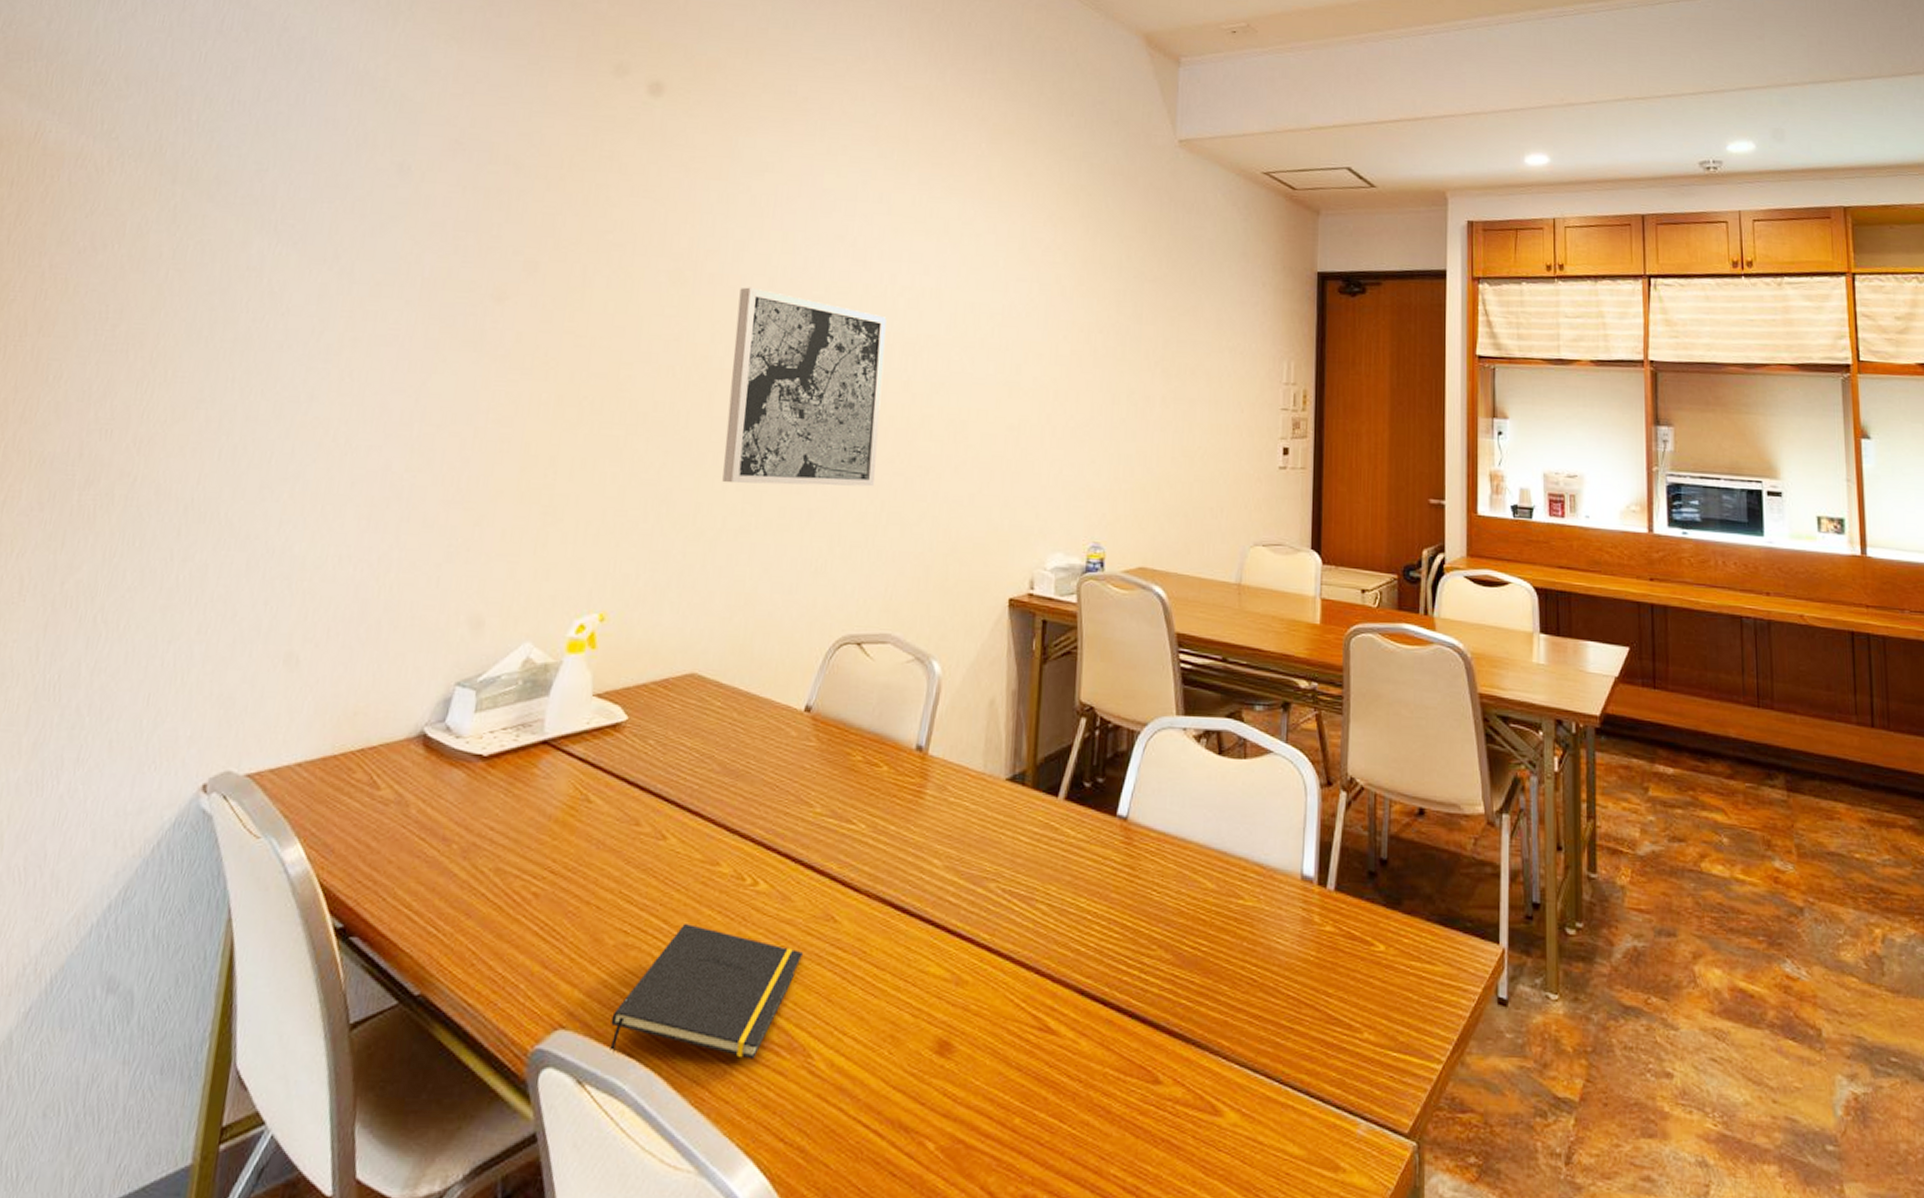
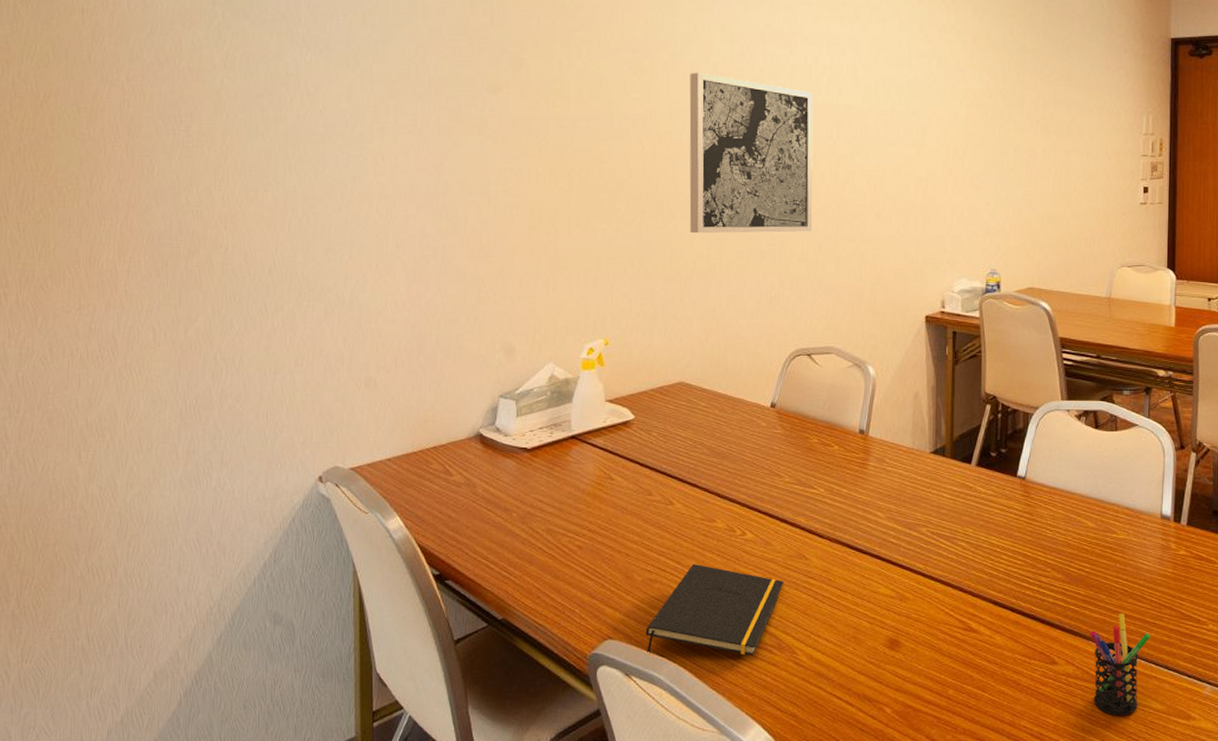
pen holder: none [1207,1012,1286,1163] -> present [1090,613,1150,716]

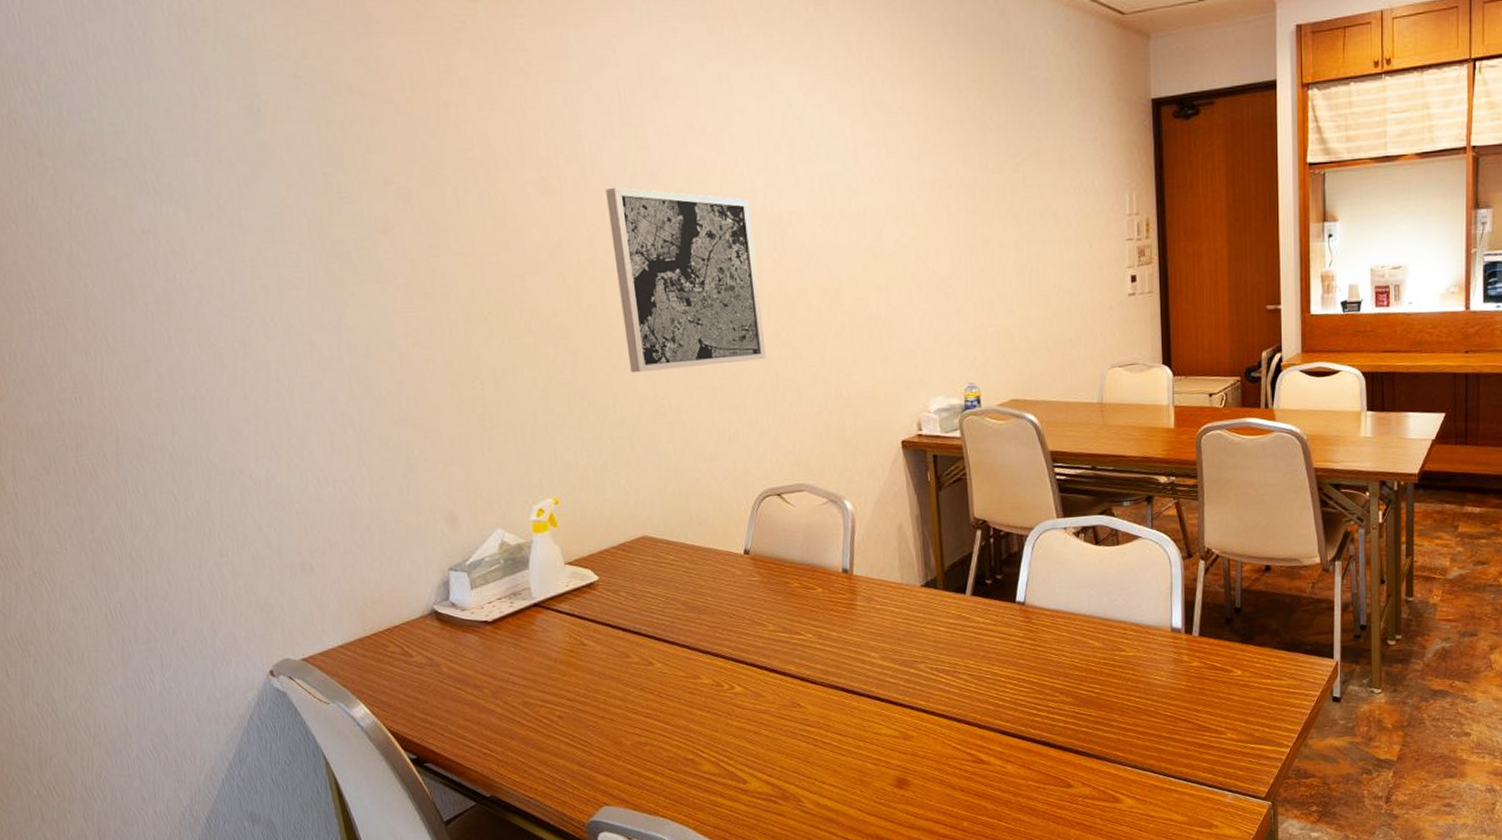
notepad: present [646,564,785,656] -> none [642,723,781,817]
pen holder: present [1090,613,1150,716] -> none [1105,730,1167,831]

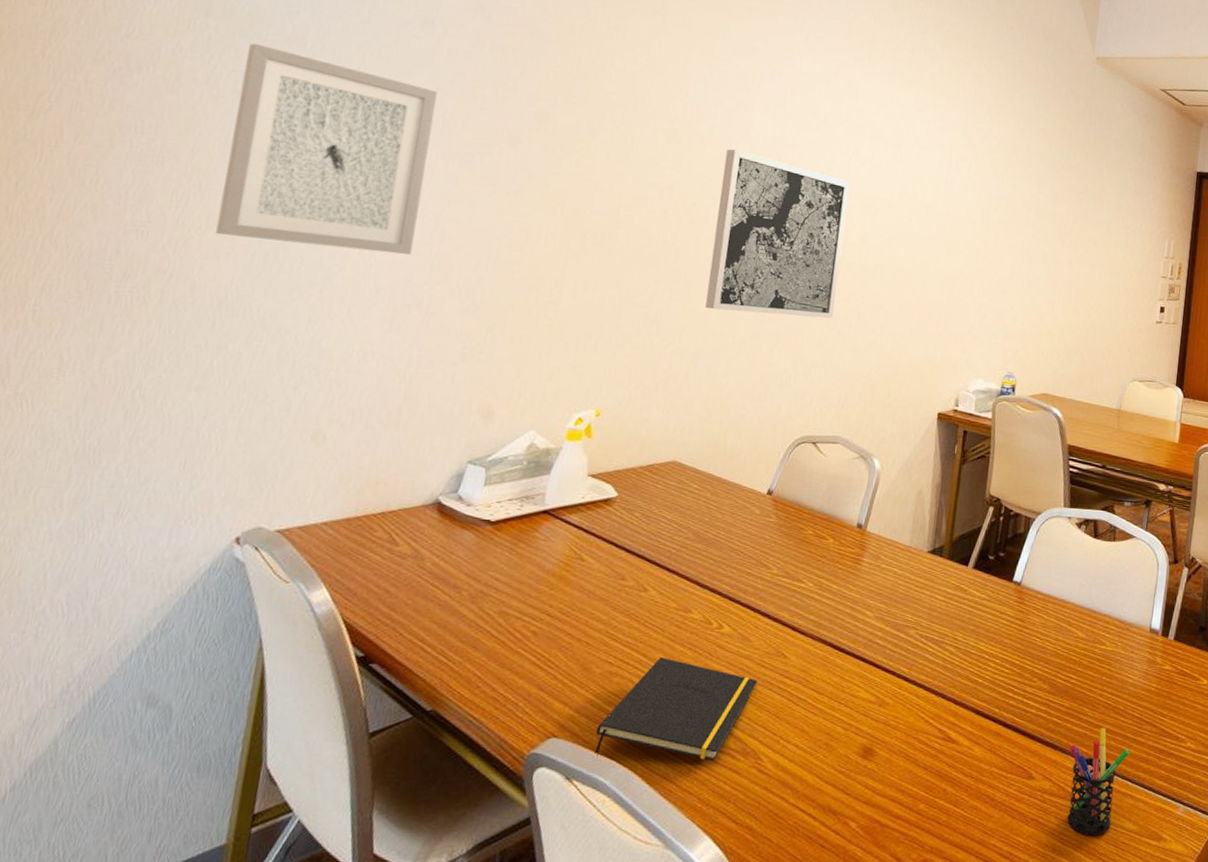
wall art: none [92,175,327,387] -> present [215,43,437,255]
notepad: none [642,723,781,817] -> present [594,657,758,761]
pen holder: none [1105,730,1167,831] -> present [1067,727,1129,836]

